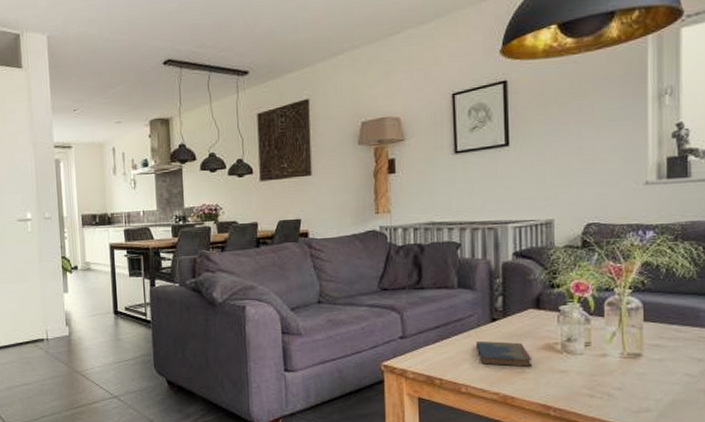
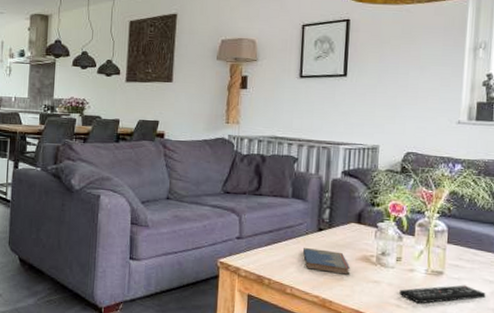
remote control: none [592,366,694,392] -> present [399,285,486,304]

